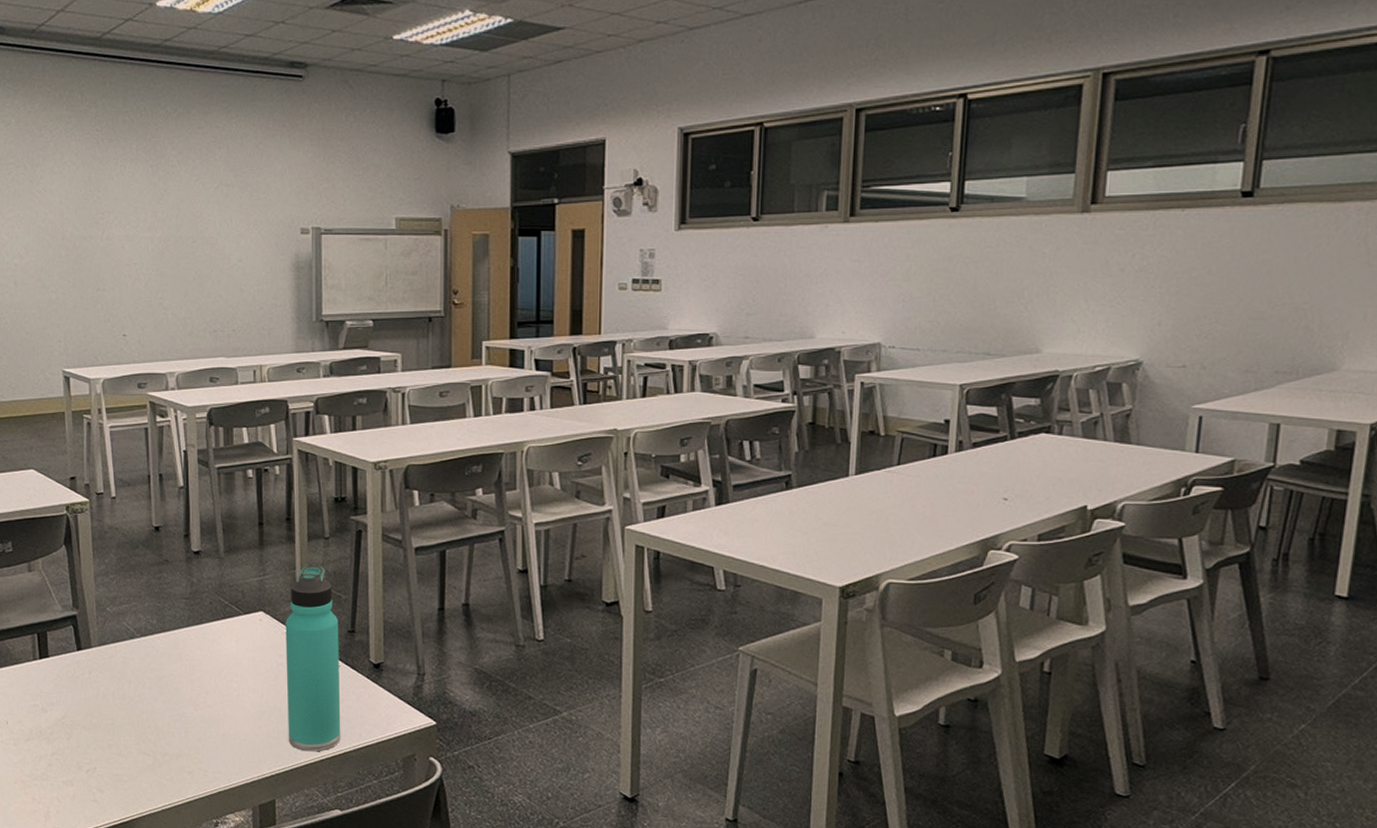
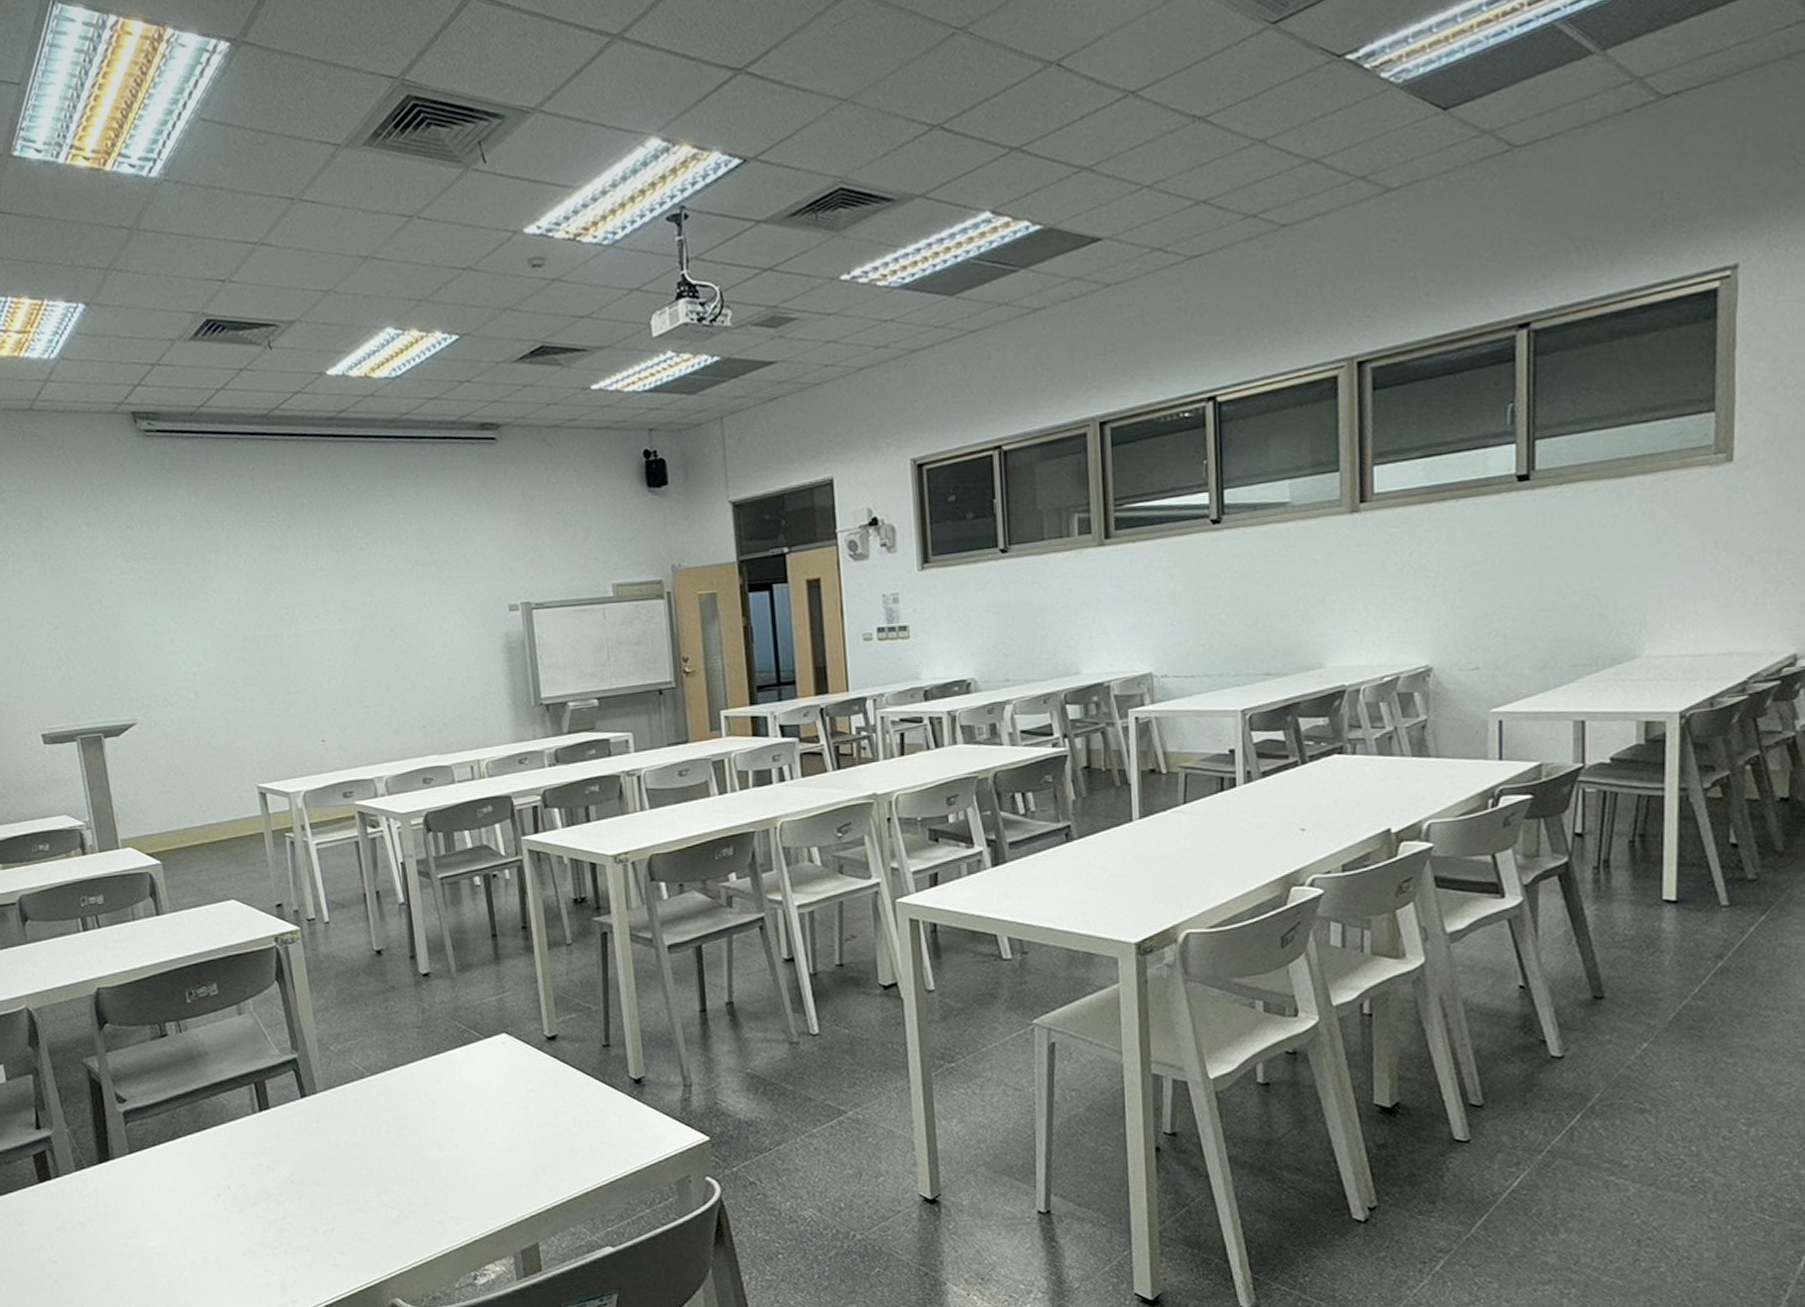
thermos bottle: present [285,565,341,752] -> none [531,976,606,1185]

